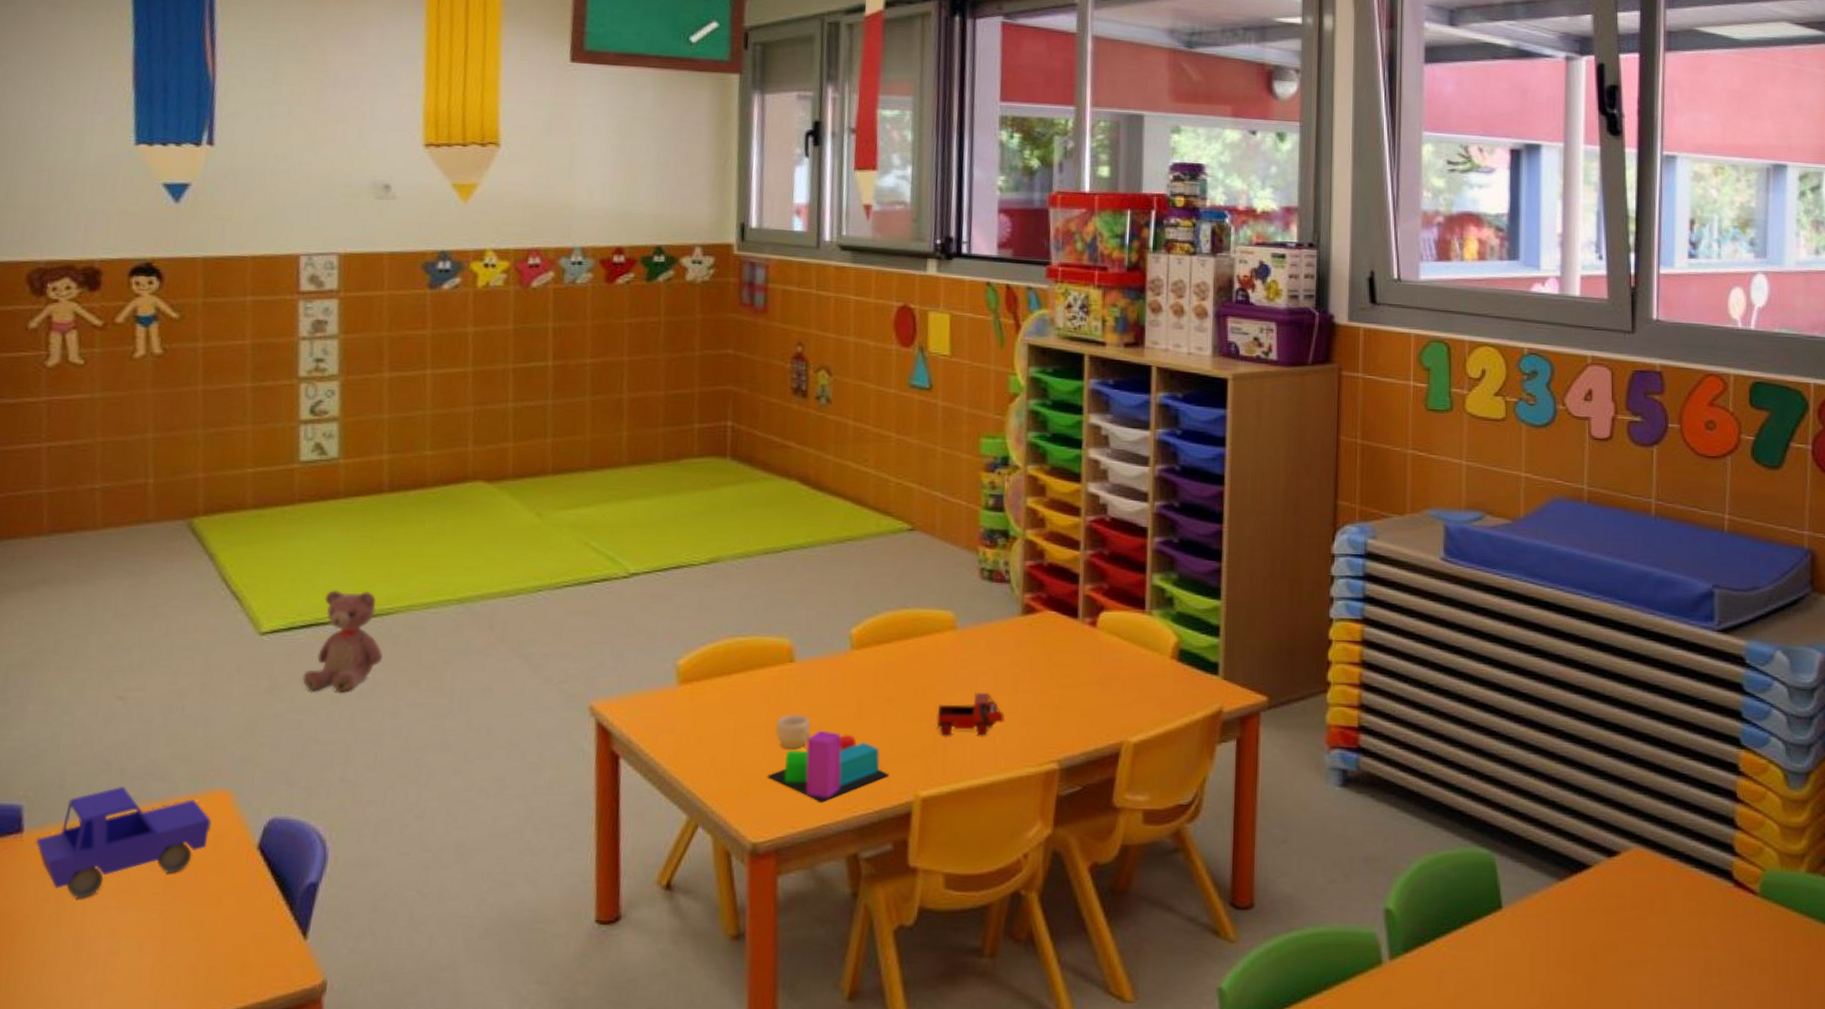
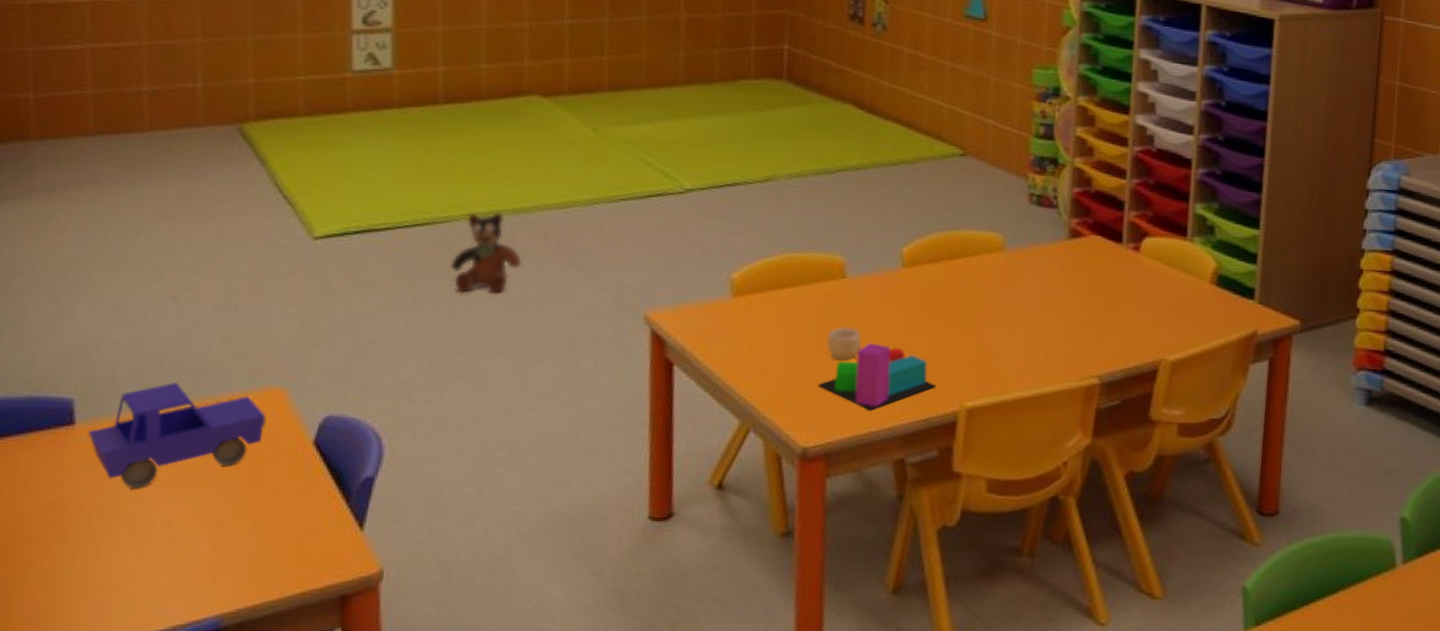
teddy bear: present [302,589,384,692] -> none [357,196,439,297]
stuffed animal: none [394,601,467,688] -> present [449,211,523,295]
toy truck: present [936,692,1005,736] -> none [983,310,1049,352]

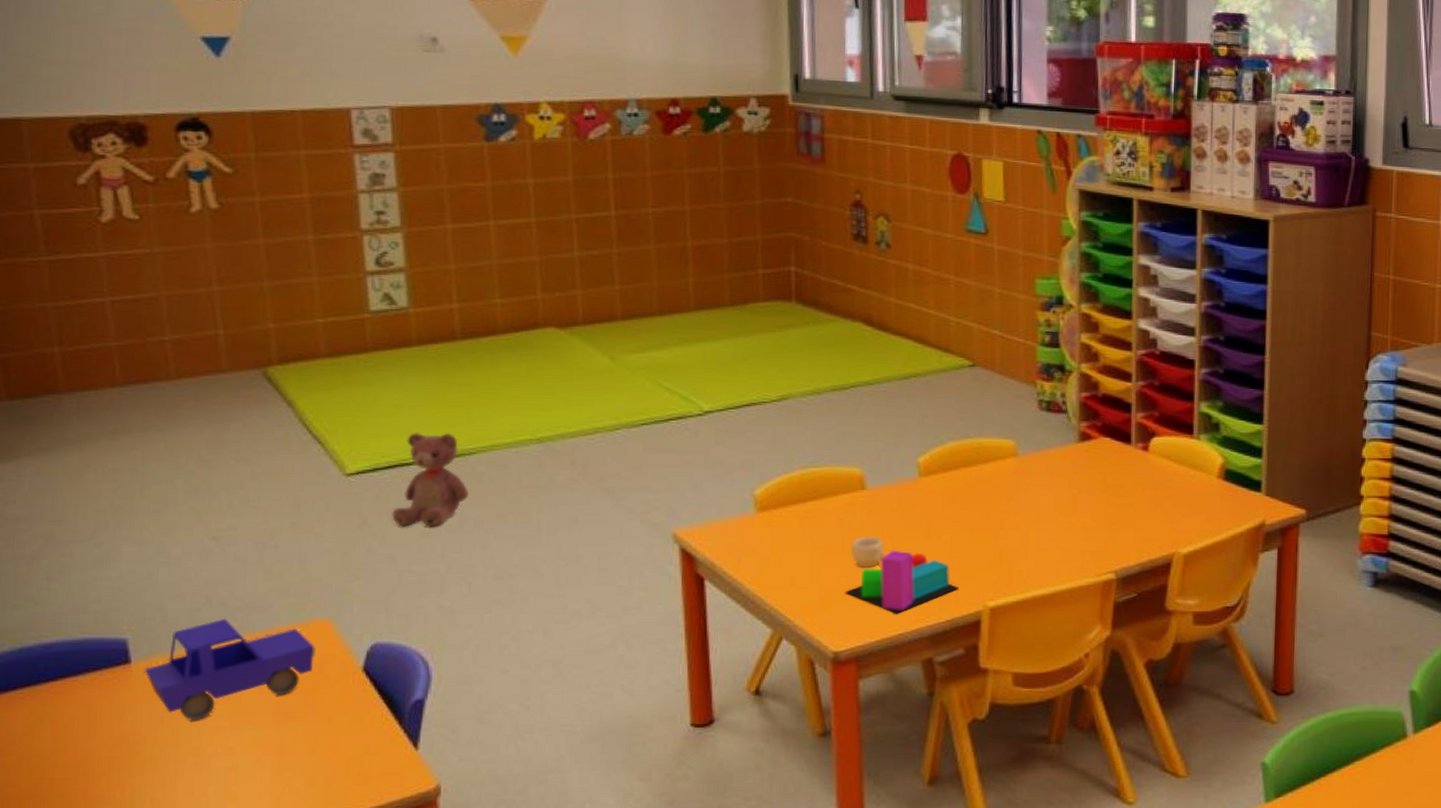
teddy bear: none [357,196,439,297] -> present [392,432,470,527]
stuffed animal: present [449,211,523,295] -> none [480,441,551,521]

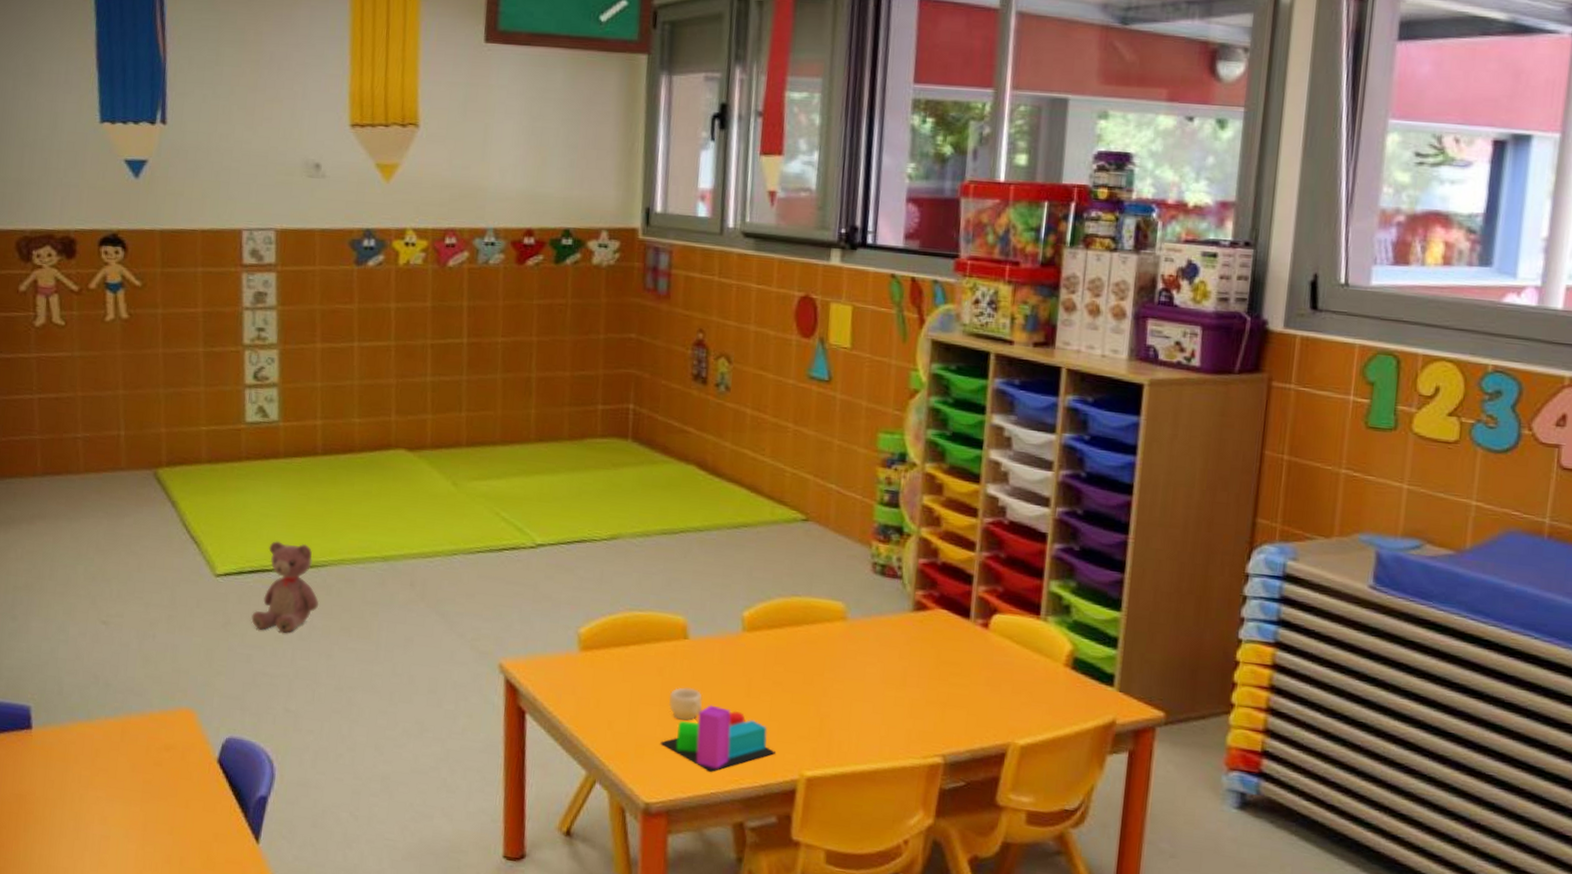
toy car: present [144,618,316,722] -> none [41,697,180,789]

